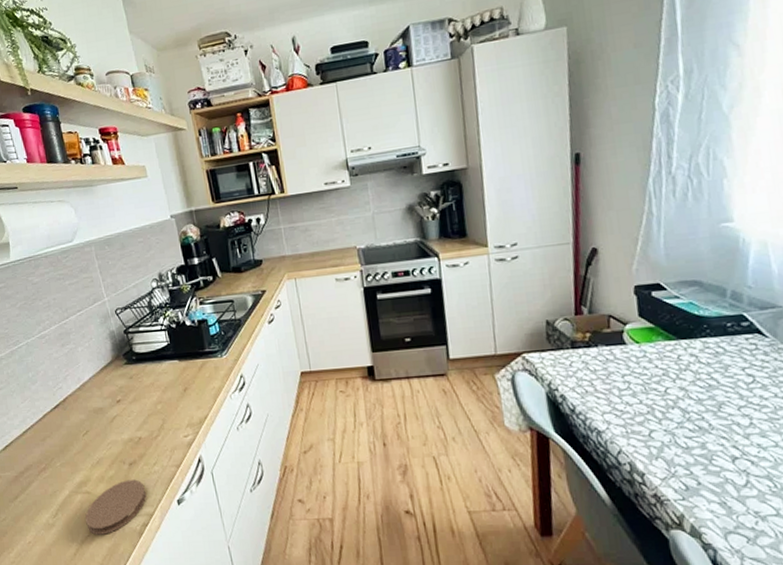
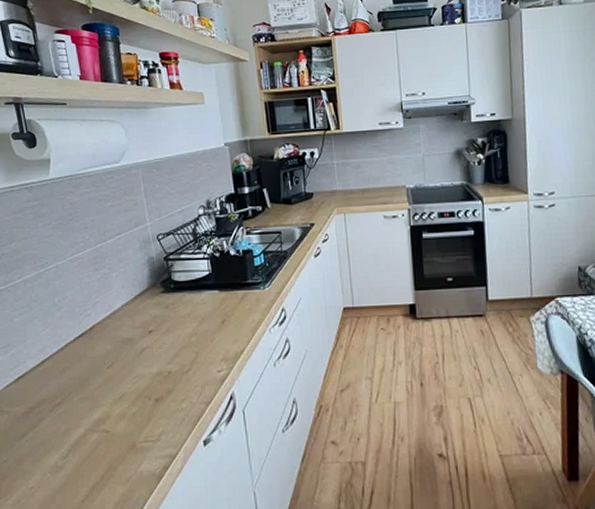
coaster: present [85,479,147,535] -> none [100,417,171,479]

